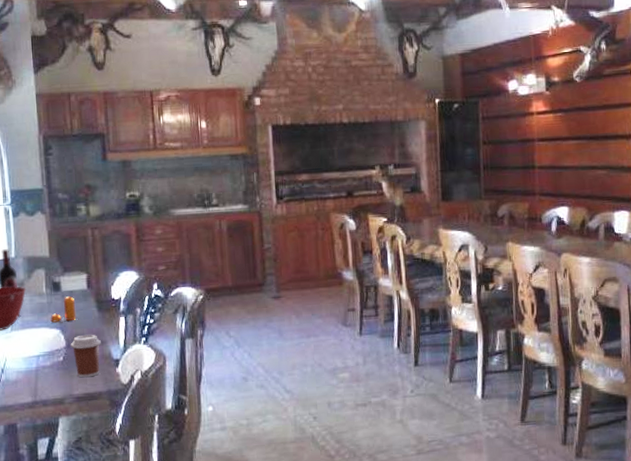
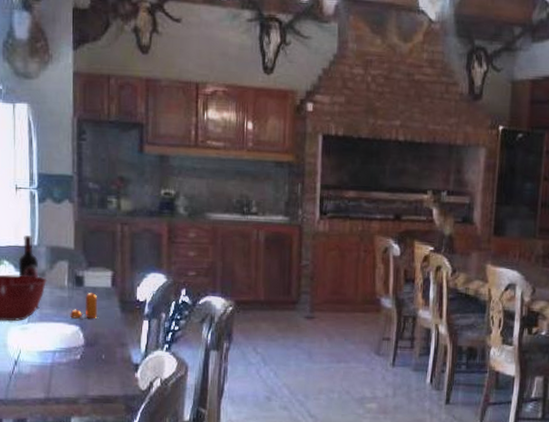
coffee cup: present [70,334,101,378] -> none [89,334,121,379]

